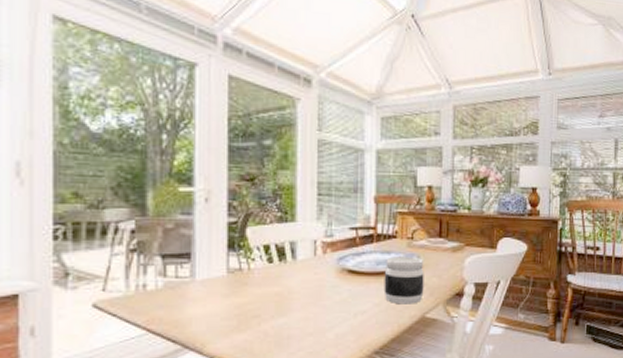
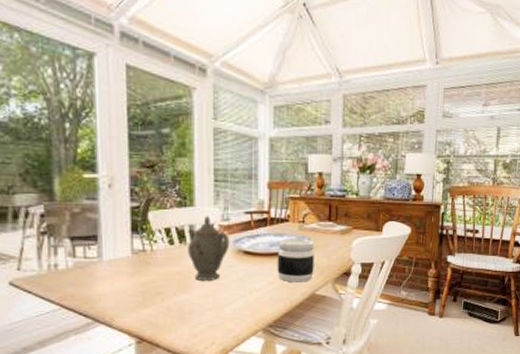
teapot: none [288,232,333,302] -> present [188,216,230,281]

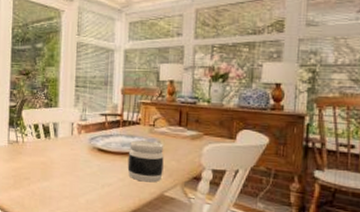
teapot: present [188,216,230,281] -> none [51,116,86,172]

